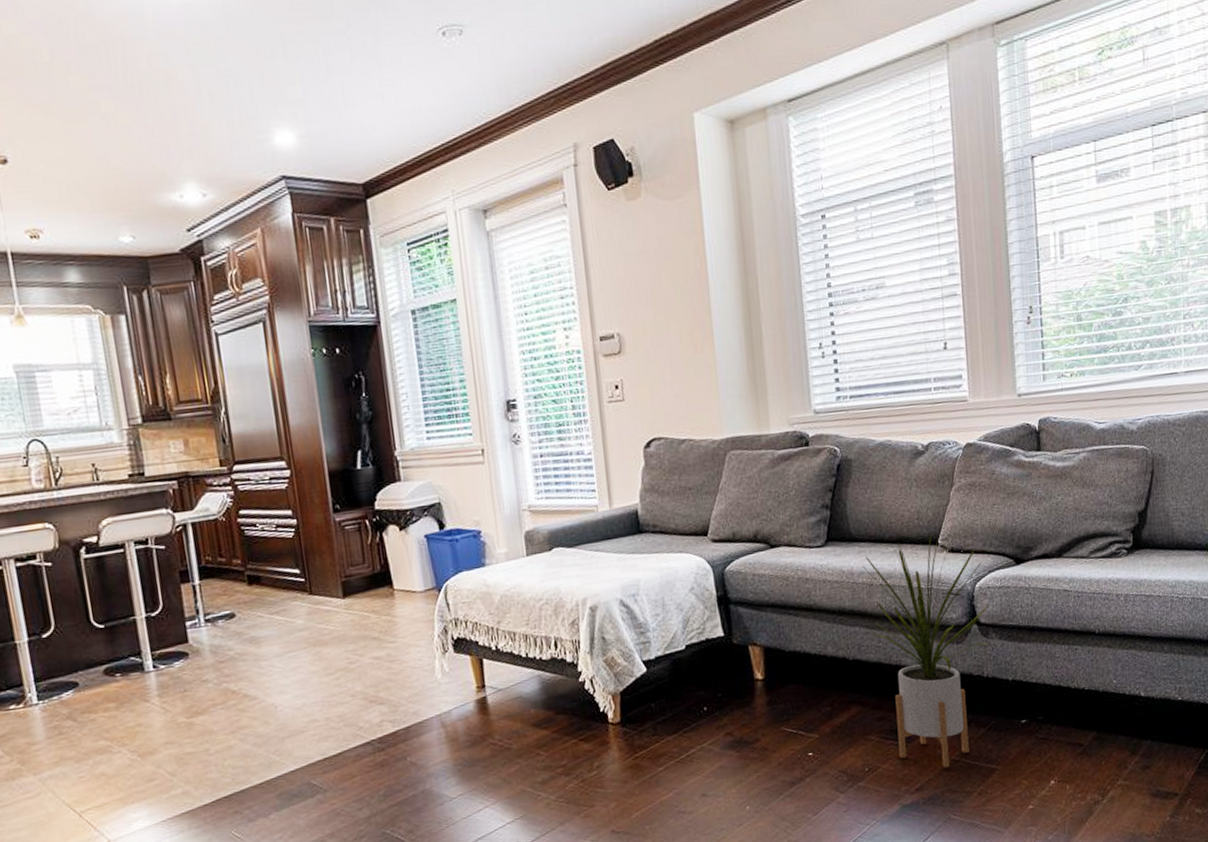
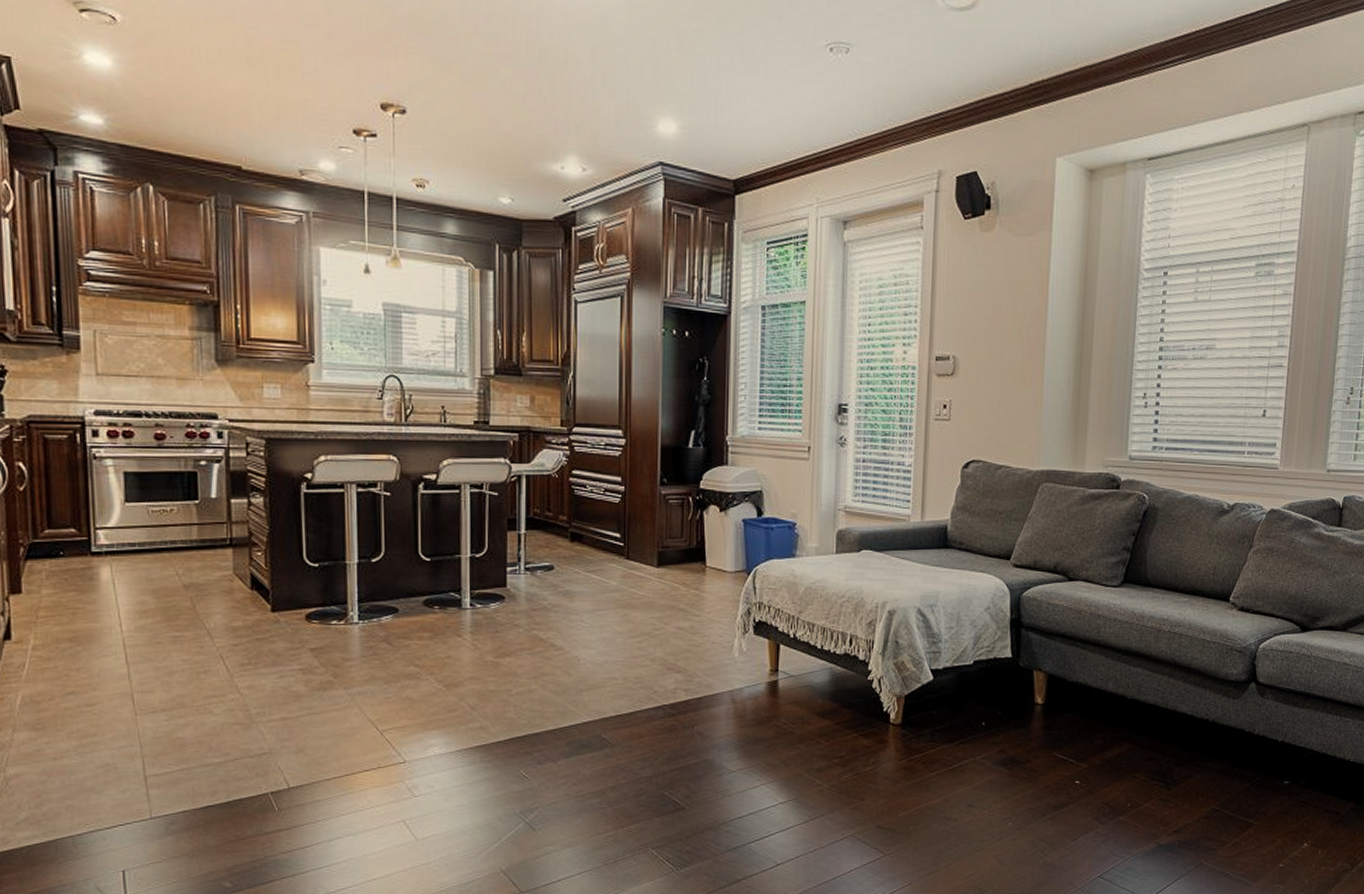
house plant: present [861,533,995,768] -> none [1153,589,1271,816]

